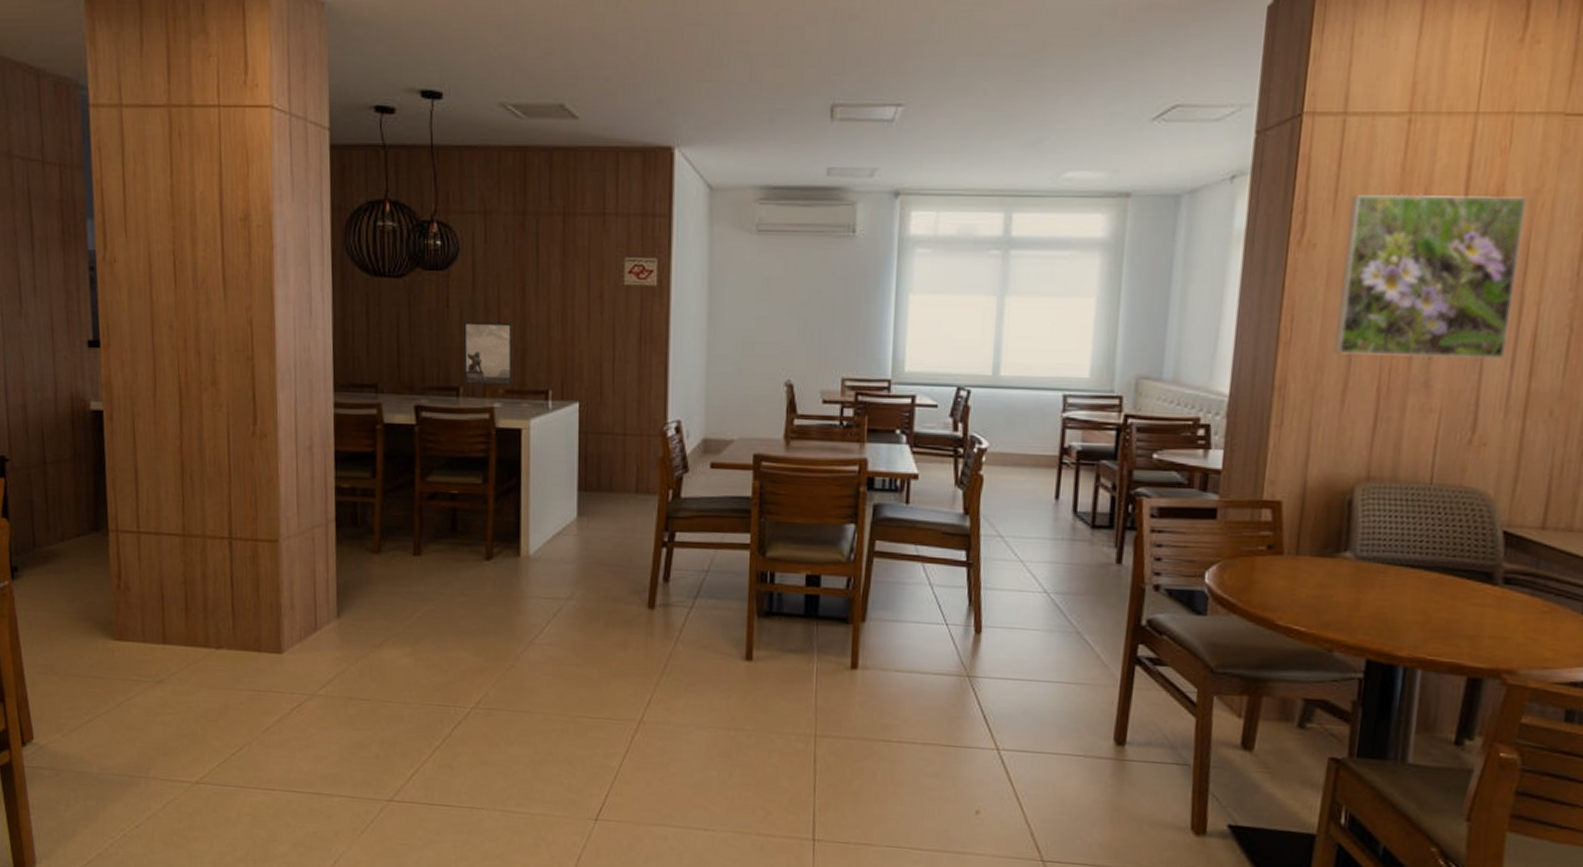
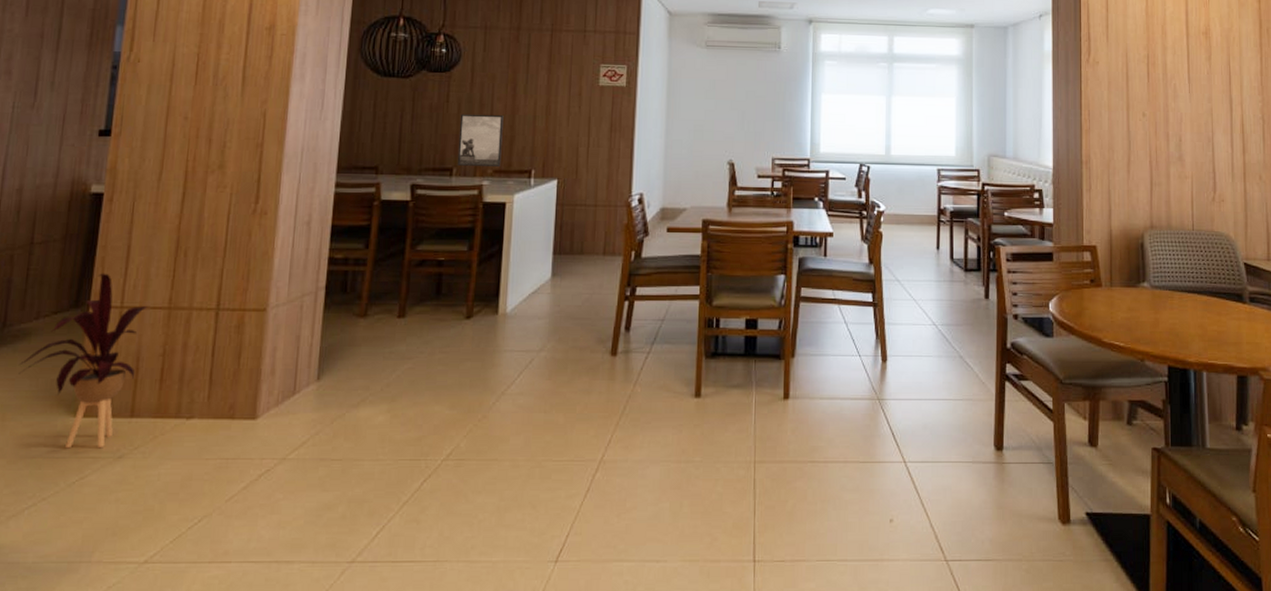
house plant: none [55,496,163,672] -> present [19,273,148,449]
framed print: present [1333,193,1529,359] -> none [1117,29,1227,141]

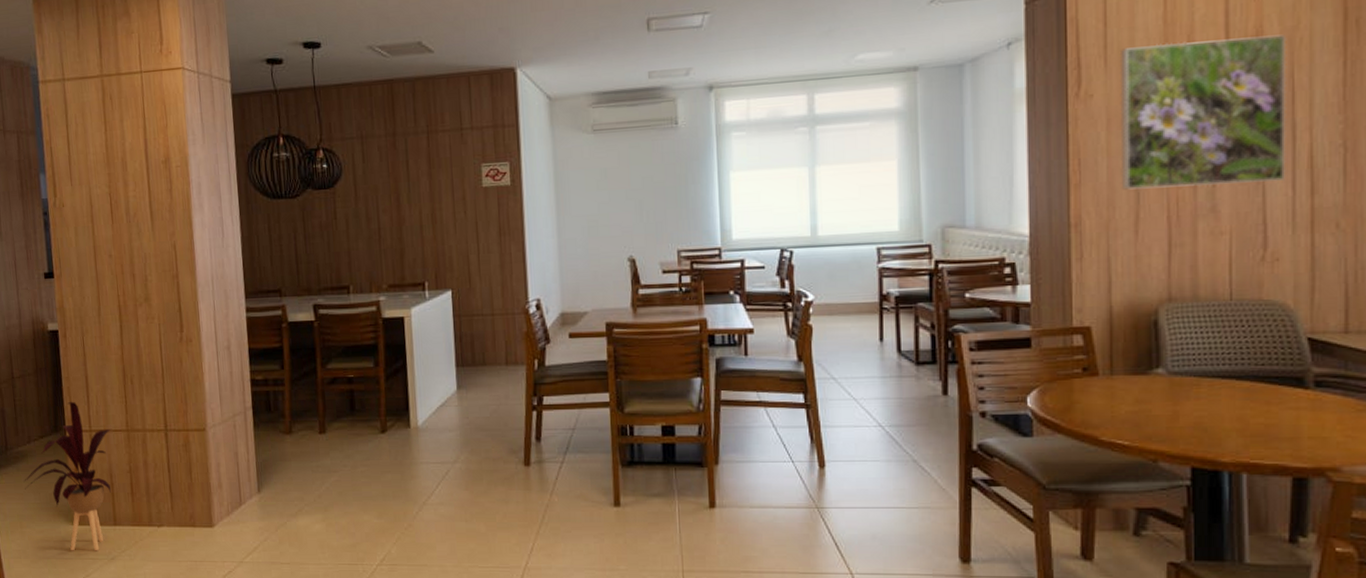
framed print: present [457,113,504,166] -> none [349,227,395,283]
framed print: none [1117,29,1227,141] -> present [1119,34,1287,190]

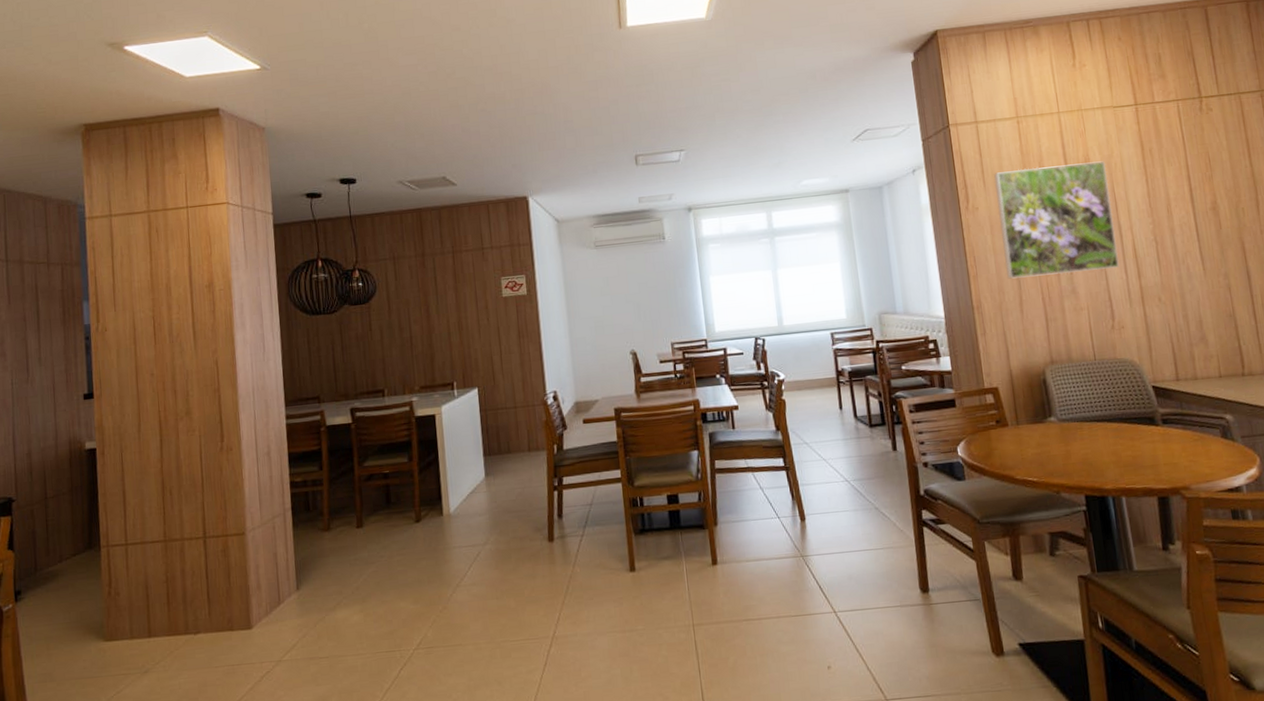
house plant: present [24,401,111,551] -> none [53,516,147,669]

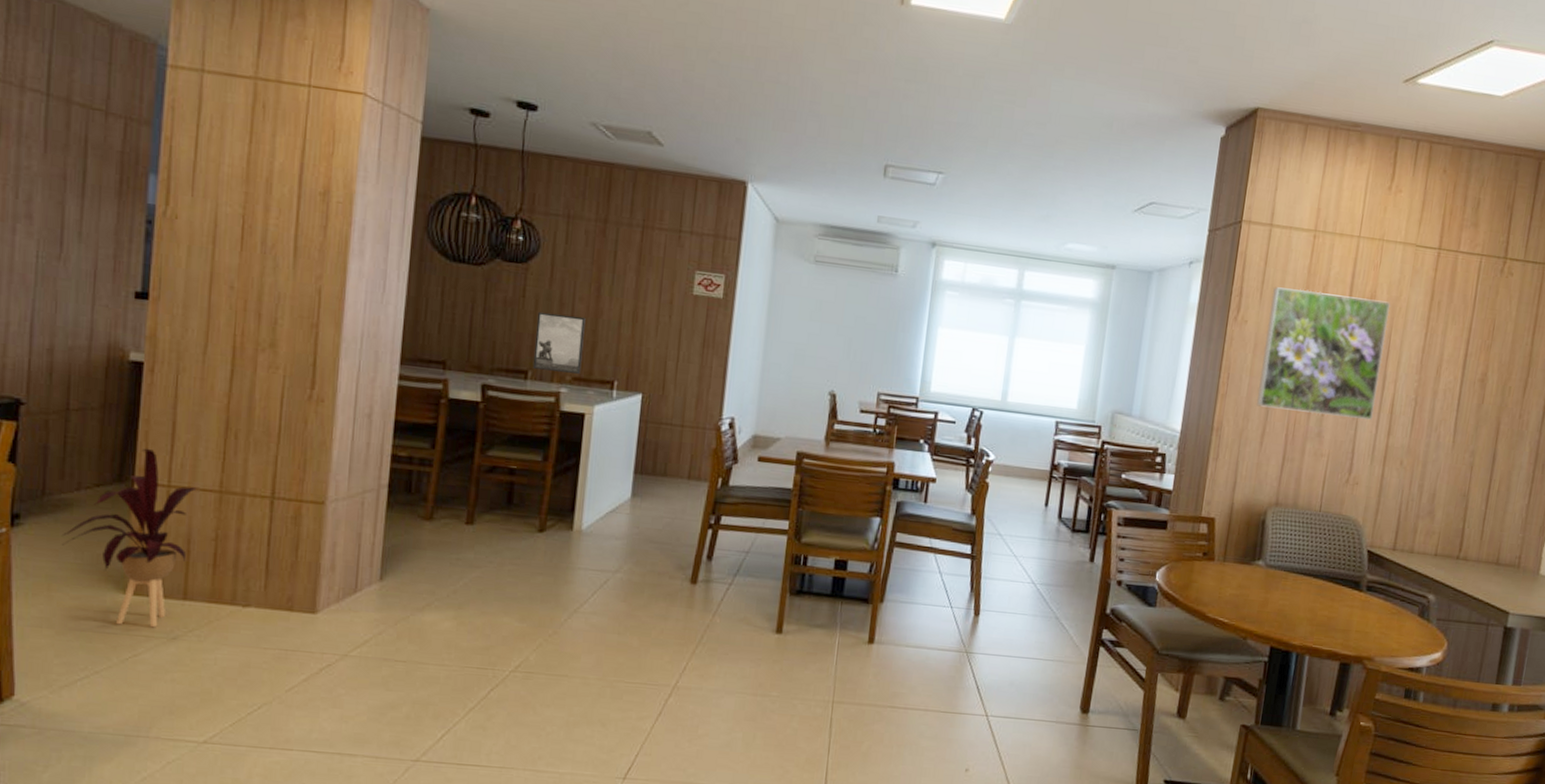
house plant: none [53,516,147,669] -> present [62,448,197,628]
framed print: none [383,335,426,387] -> present [532,311,586,374]

